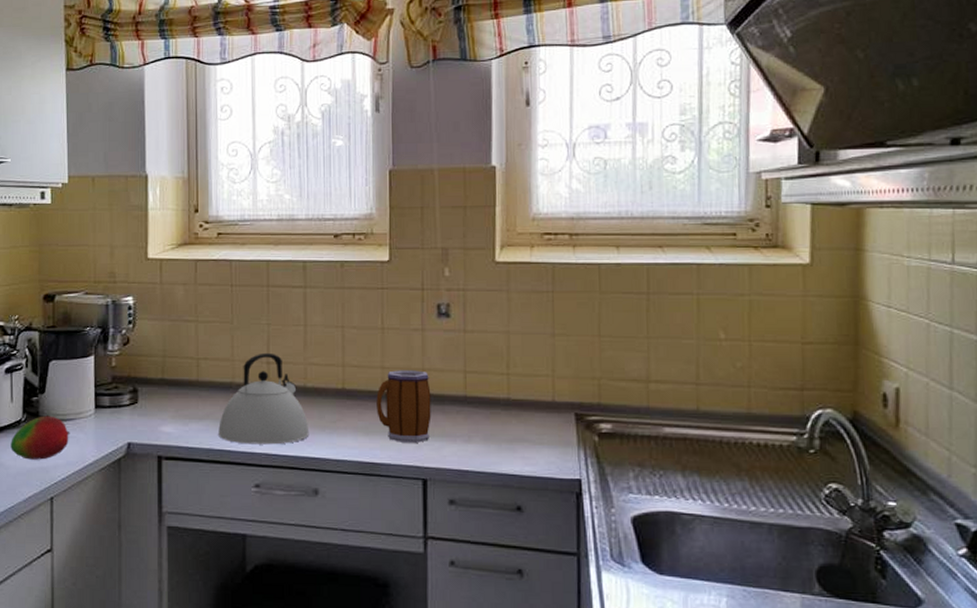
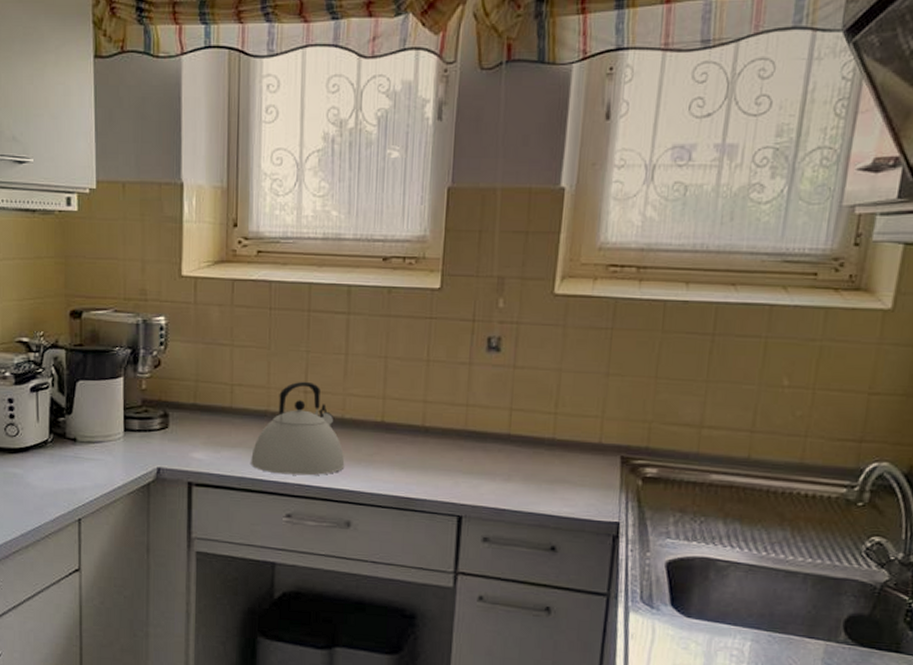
fruit: present [11,416,70,460] -> none [37,437,98,481]
mug: present [376,370,431,443] -> none [415,405,474,480]

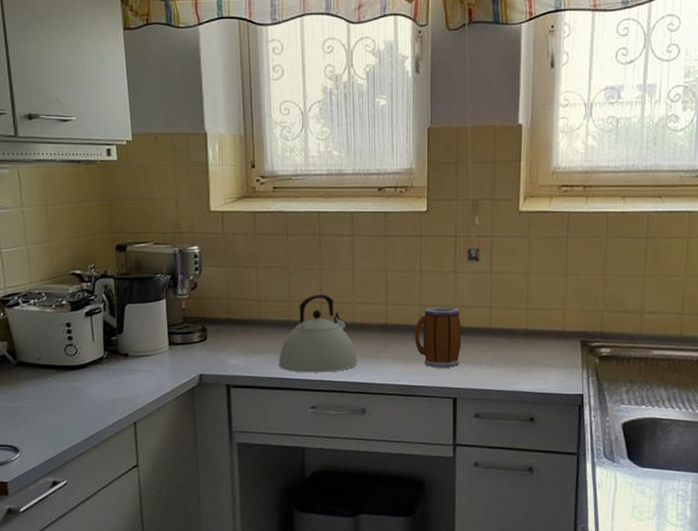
mug: none [415,405,474,480] -> present [415,307,461,368]

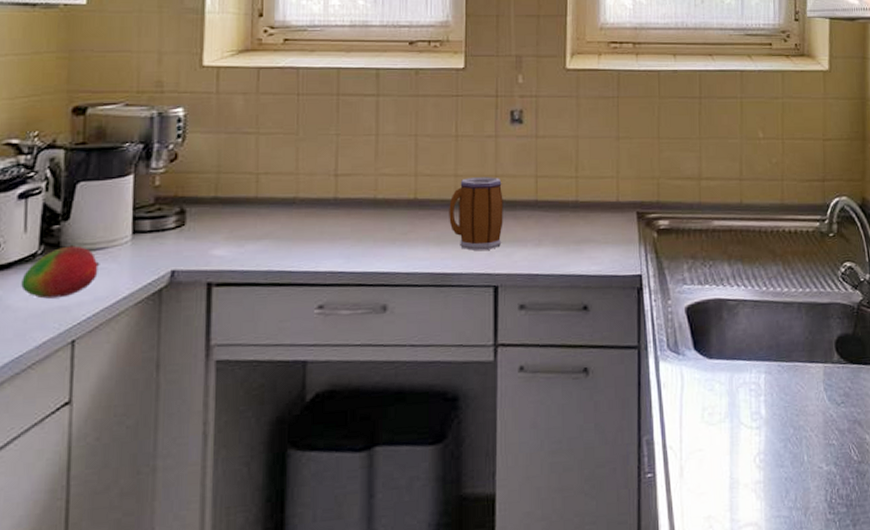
fruit: none [95,353,148,391] -> present [21,245,100,299]
kettle: present [279,294,358,373] -> none [279,164,379,263]

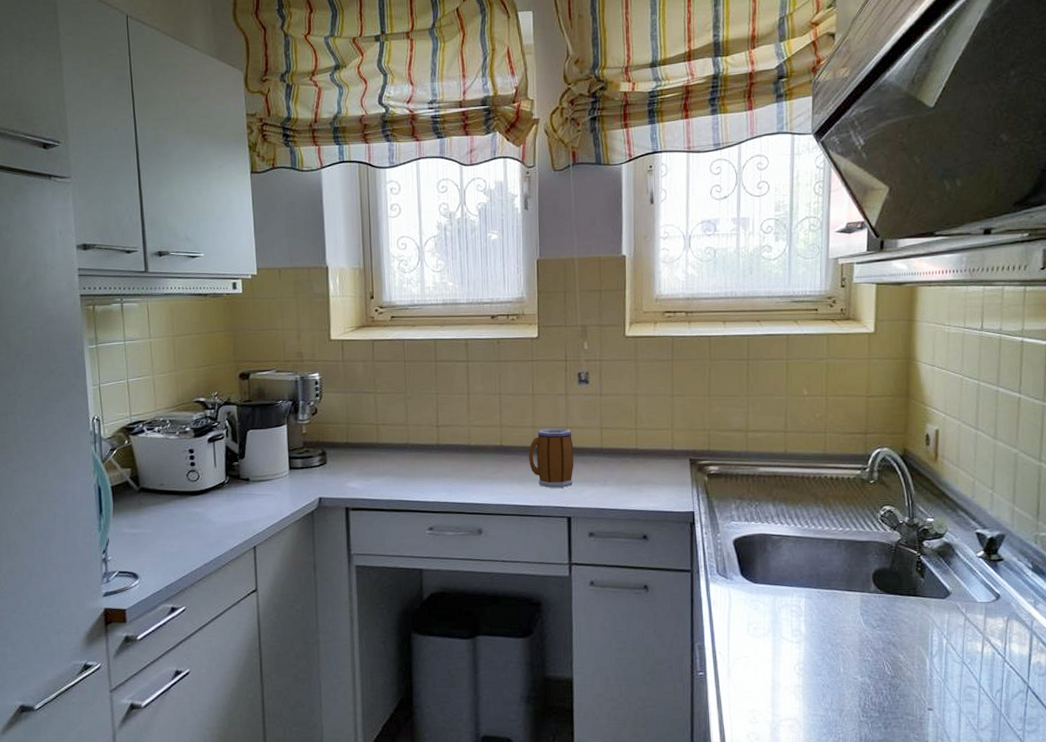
fruit: present [21,245,100,299] -> none [216,477,269,516]

